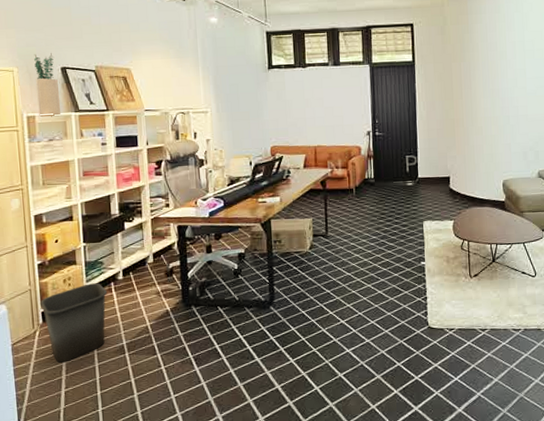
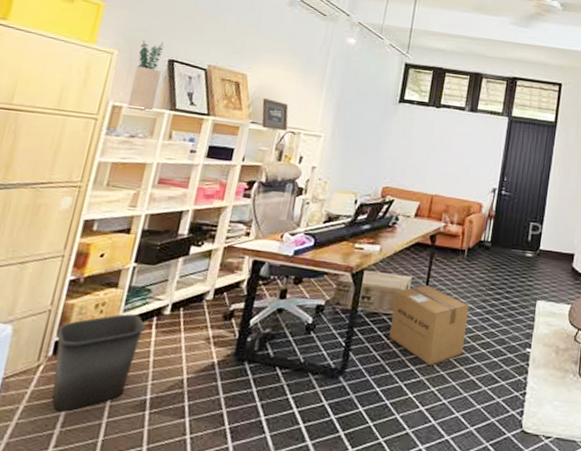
picture frame: none [150,87,178,114] -> present [261,98,289,131]
box: none [301,223,367,287] -> present [389,285,470,366]

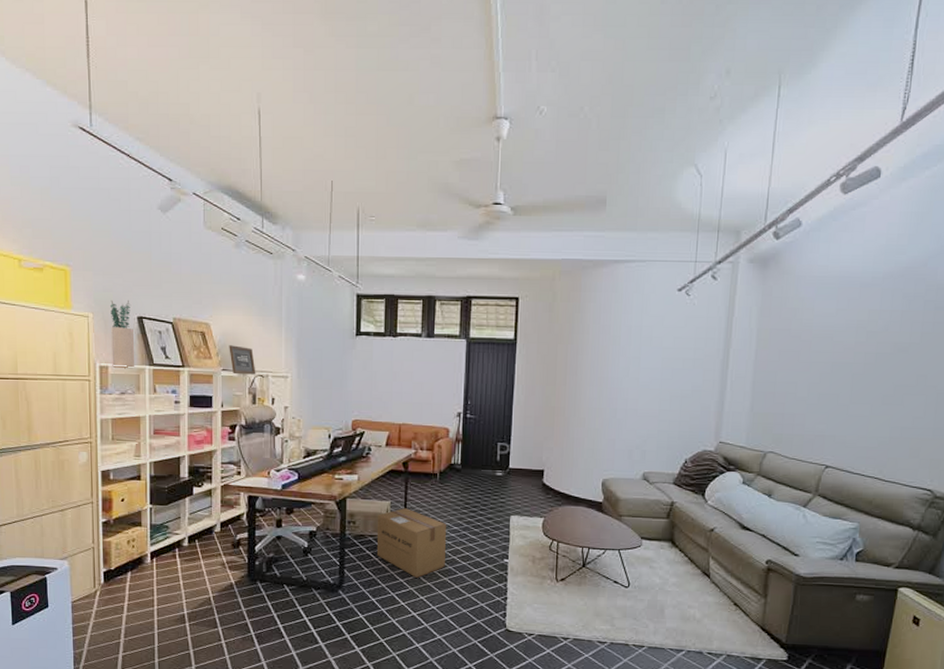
waste bin: present [52,313,146,412] -> none [102,547,172,626]

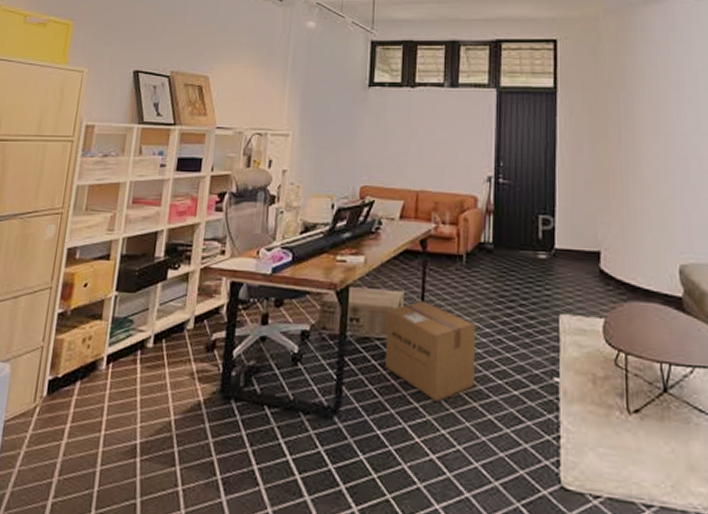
vase: present [110,300,135,369] -> none [99,54,128,128]
picture frame: present [229,345,256,375] -> none [226,100,254,133]

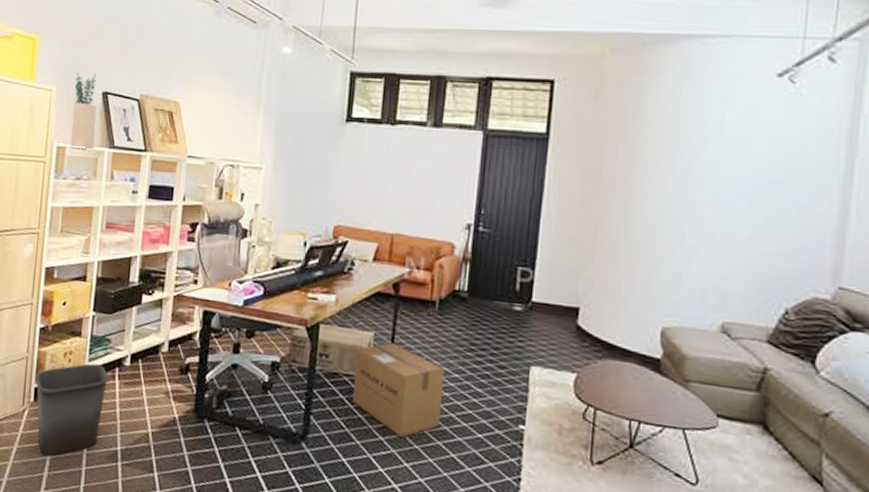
waste bin: none [48,348,132,458] -> present [34,363,110,457]
vase: none [99,54,128,128] -> present [70,73,97,152]

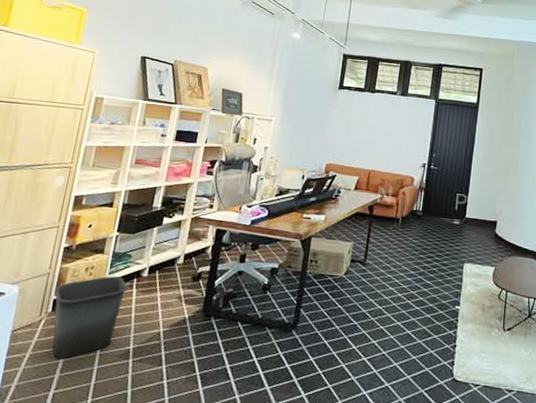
vase: present [70,73,97,152] -> none [108,40,137,102]
picture frame: none [197,128,226,165] -> present [221,88,244,116]
box: present [353,343,445,438] -> none [335,250,405,321]

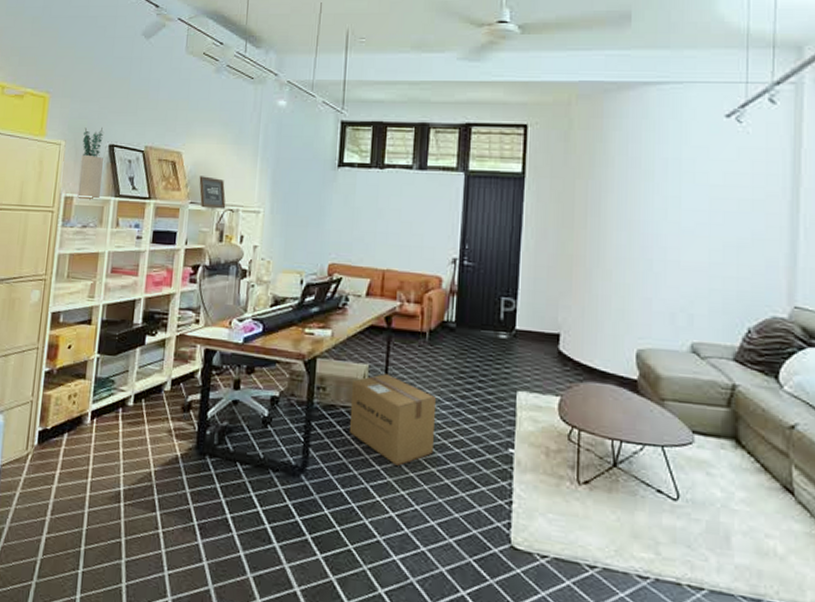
waste bin: present [52,276,128,360] -> none [38,405,114,500]
vase: none [108,40,137,102] -> present [77,127,104,201]
box: none [335,250,405,321] -> present [350,374,437,466]

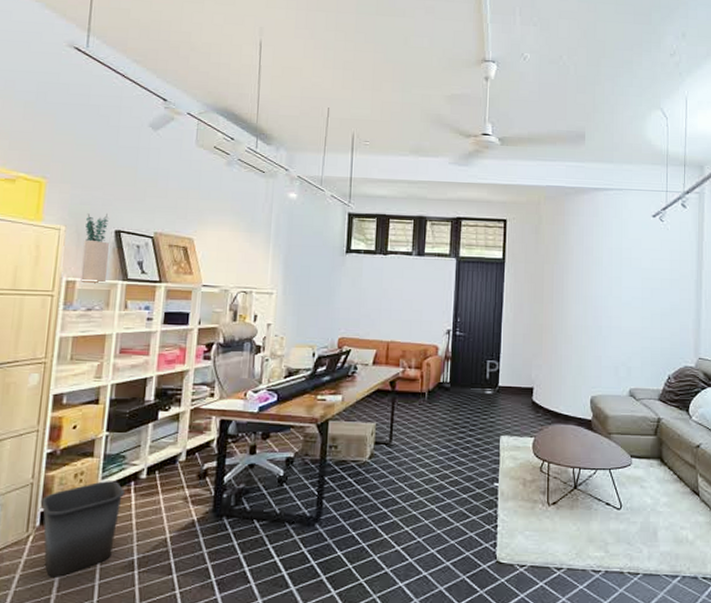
waste bin: none [38,405,114,500] -> present [40,481,126,577]
picture frame: present [199,176,226,209] -> none [211,261,240,291]
box: present [350,374,437,466] -> none [360,430,435,507]

